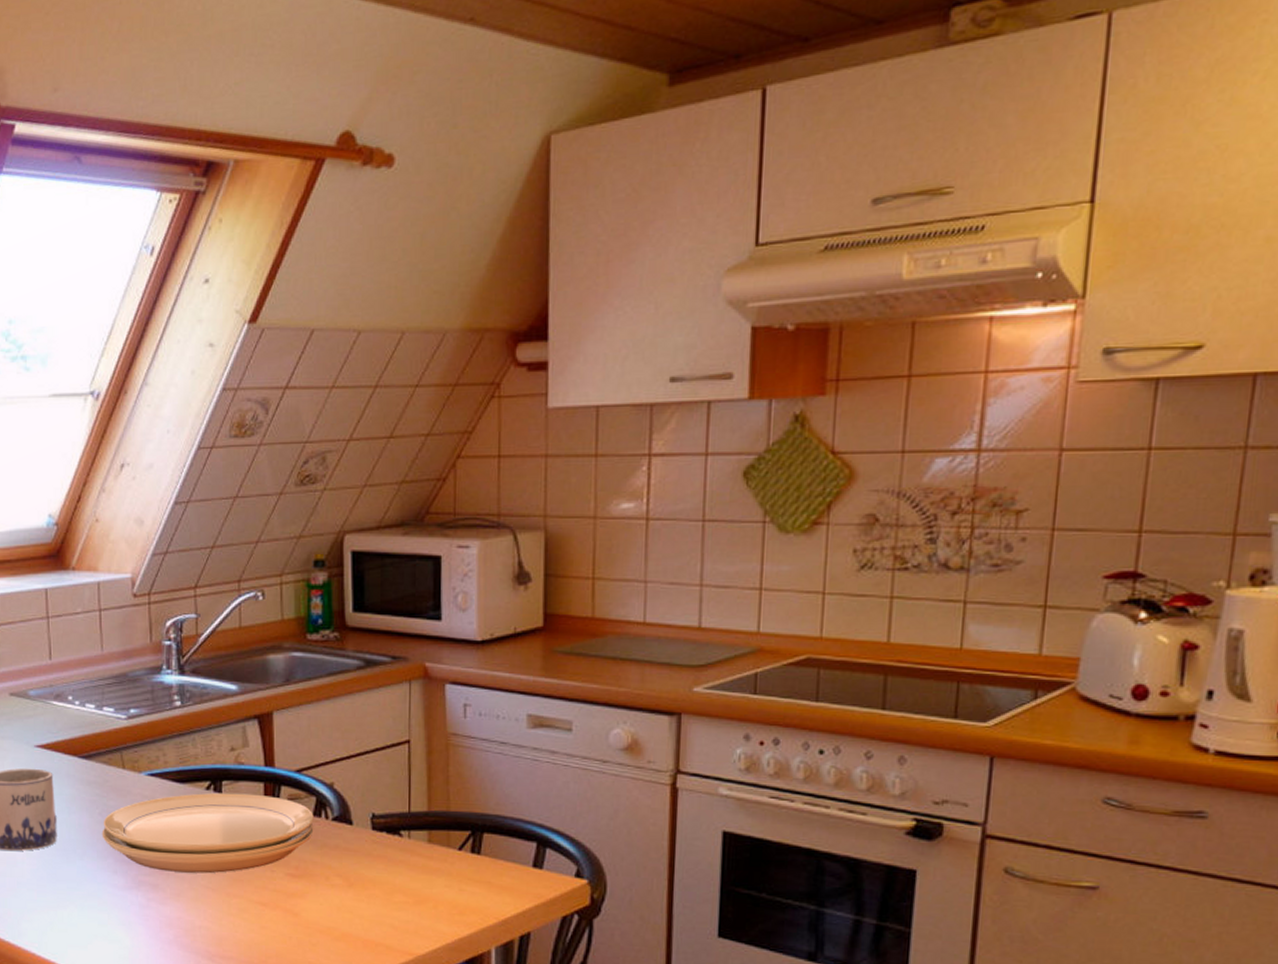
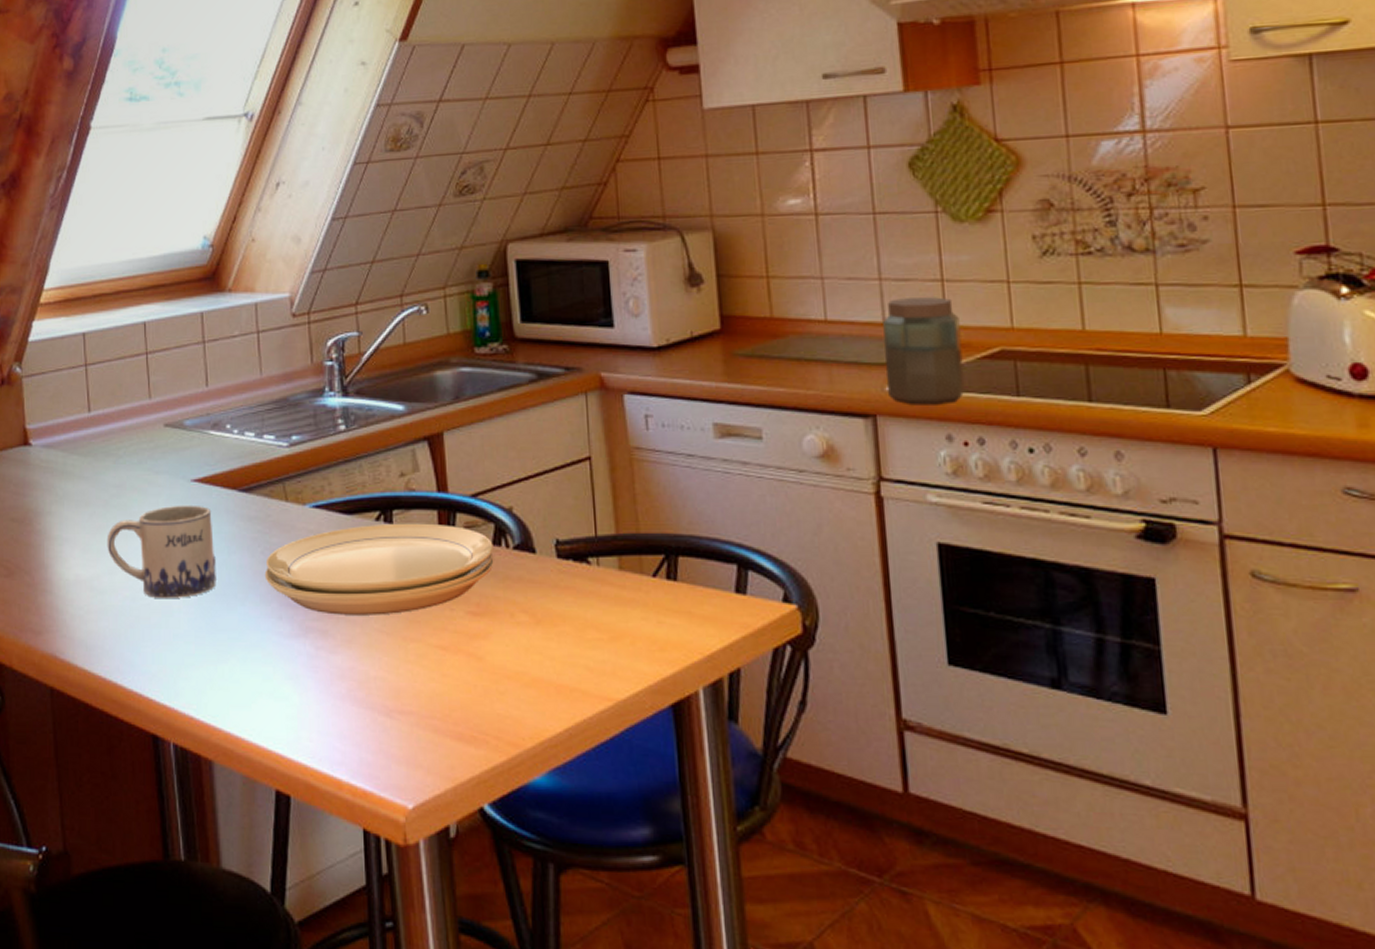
peanut butter: none [694,605,772,708] -> present [883,297,965,407]

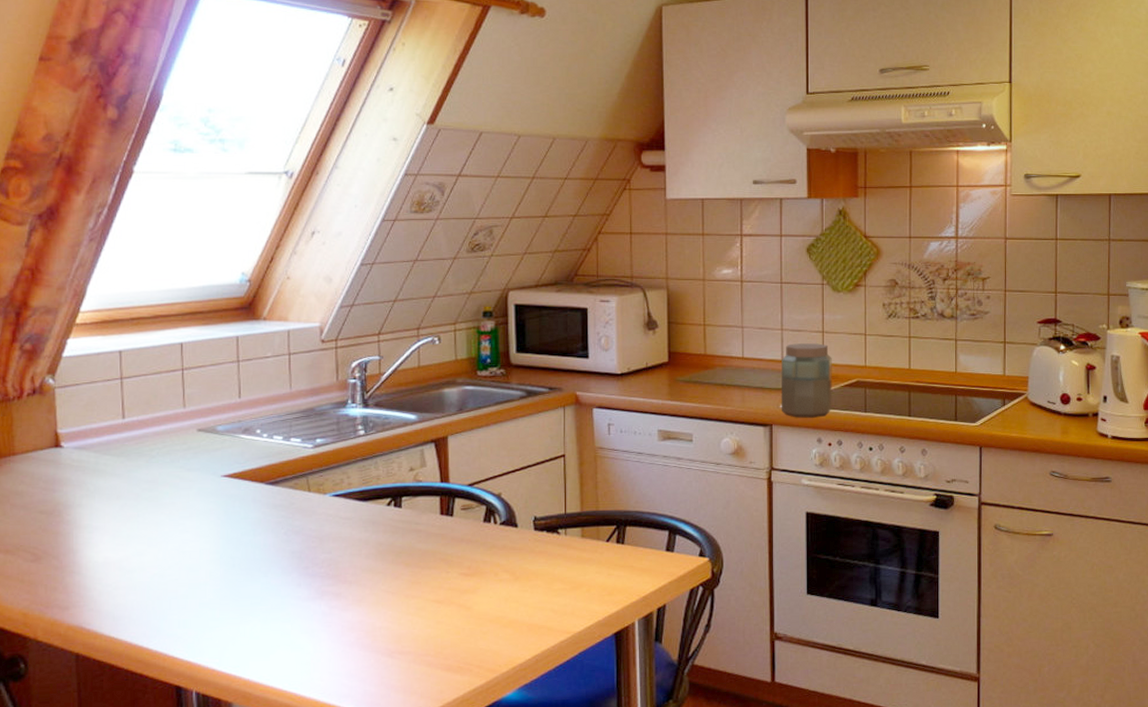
mug: present [107,505,216,599] -> none [137,496,242,575]
plate: present [264,523,494,615] -> none [286,507,484,581]

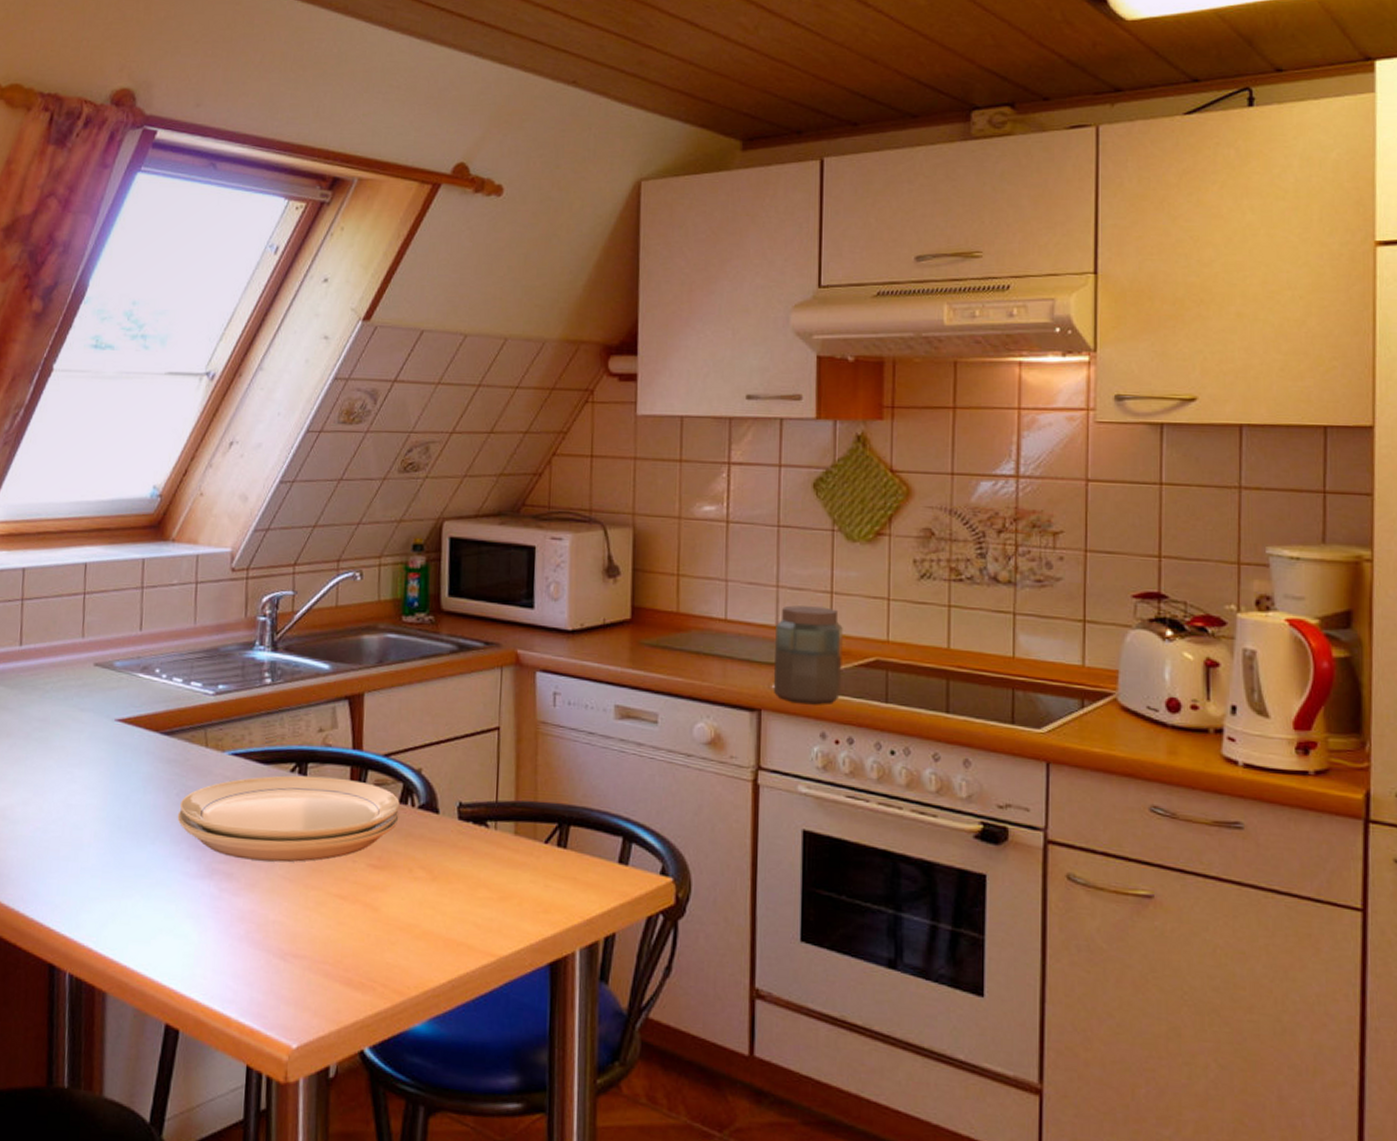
plate: none [286,507,484,581] -> present [177,775,400,863]

